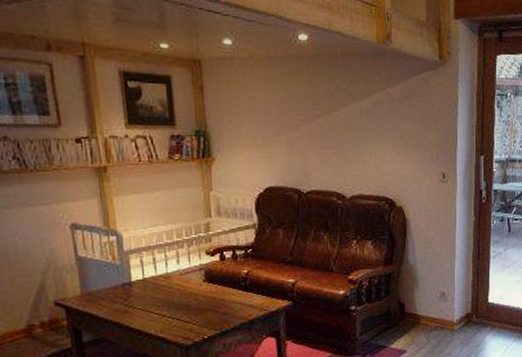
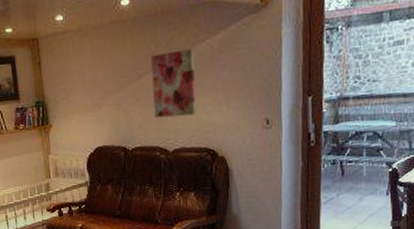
wall art: none [329,95,376,163] -> present [151,48,197,118]

